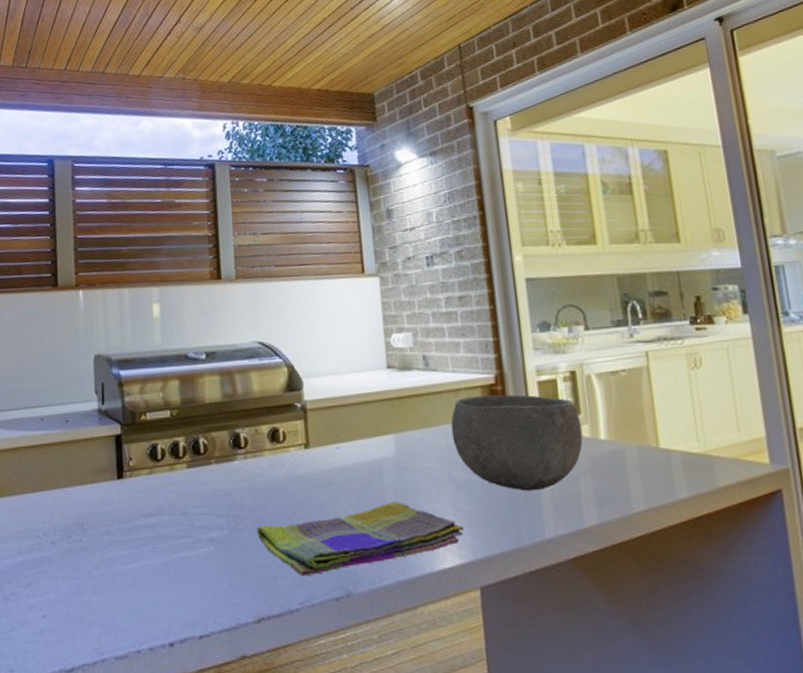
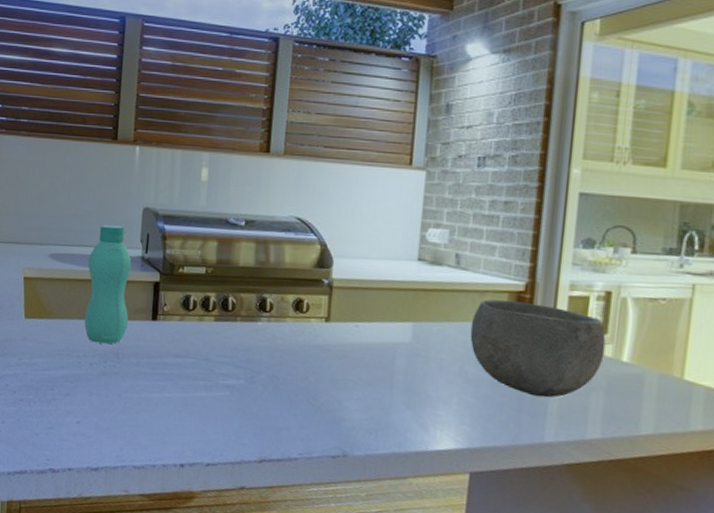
bottle: none [38,379,91,517] -> present [84,225,132,344]
dish towel: present [257,501,464,575] -> none [270,382,464,434]

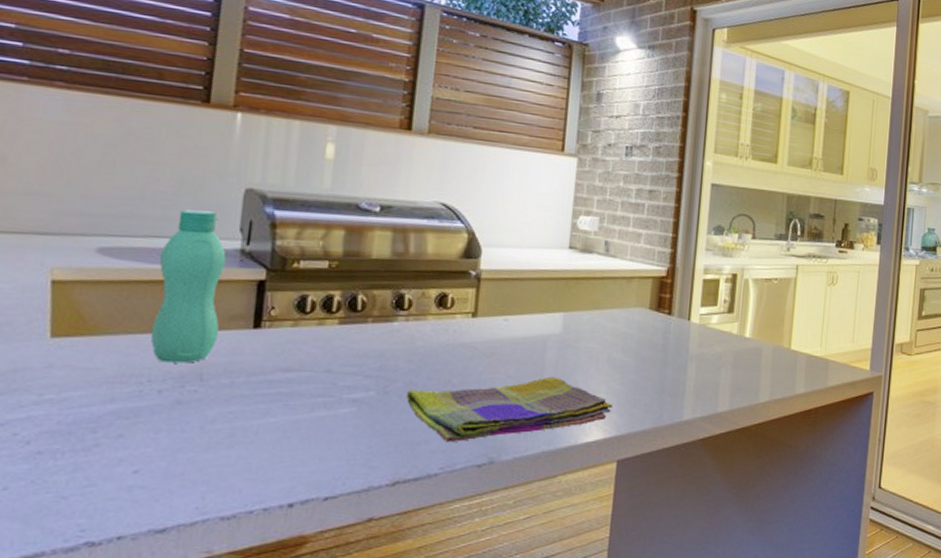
dish towel: none [270,382,464,434] -> present [407,376,612,442]
bowl: present [470,299,606,398] -> none [617,285,733,378]

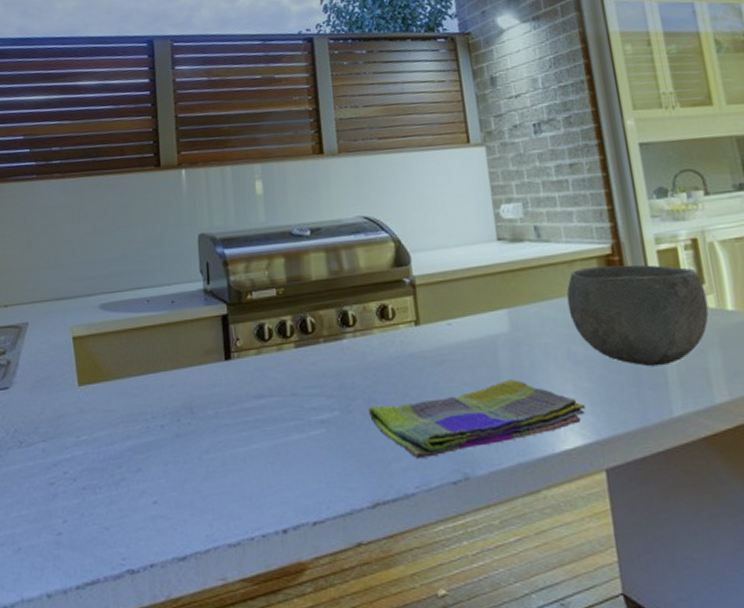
bottle: present [150,209,227,363] -> none [144,259,199,400]
bowl: none [617,285,733,378] -> present [566,264,709,367]

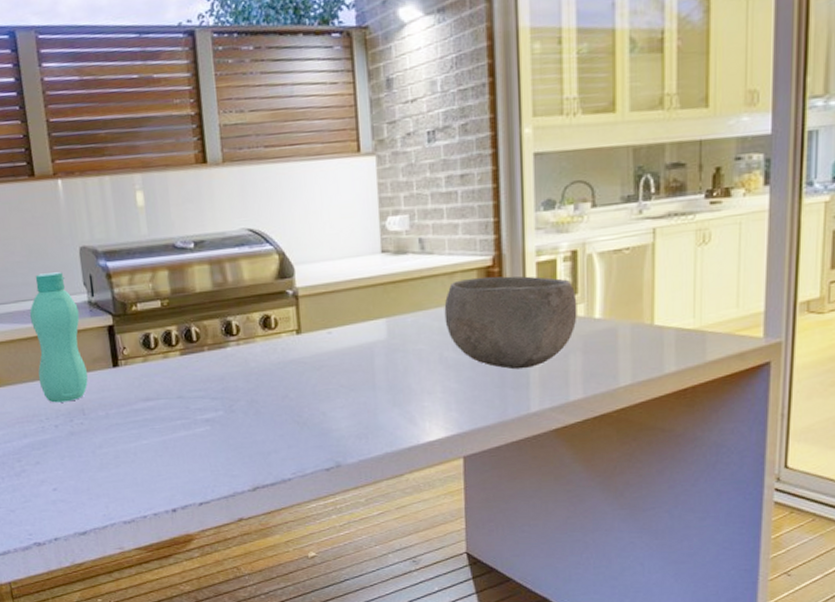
bottle: none [144,259,199,400] -> present [29,272,88,403]
dish towel: present [369,379,586,458] -> none [251,381,451,450]

